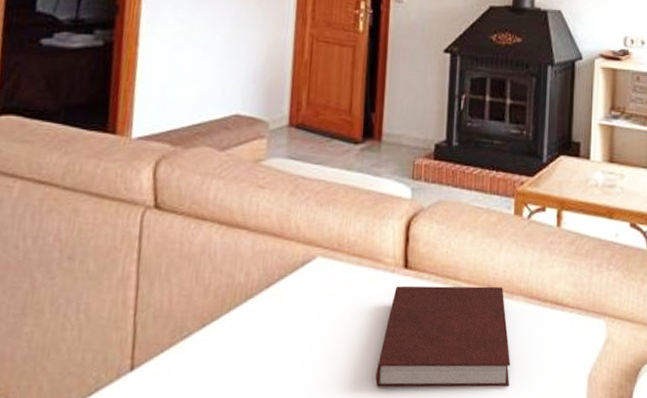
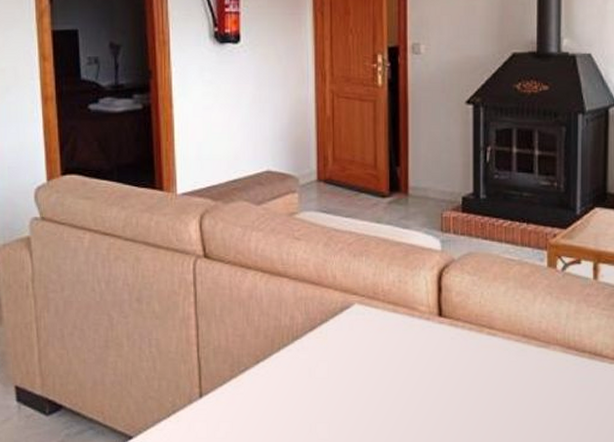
notebook: present [375,285,511,388] -> none [418,332,550,430]

